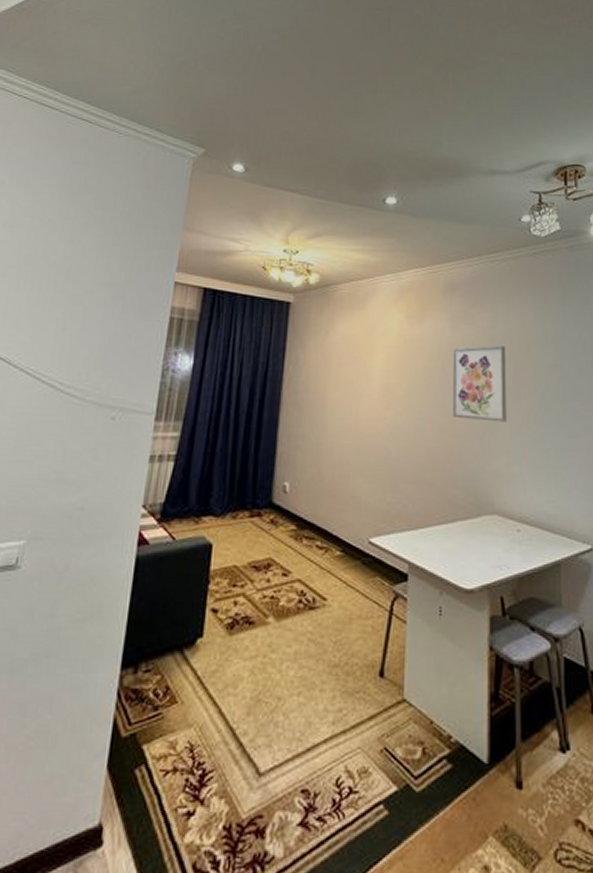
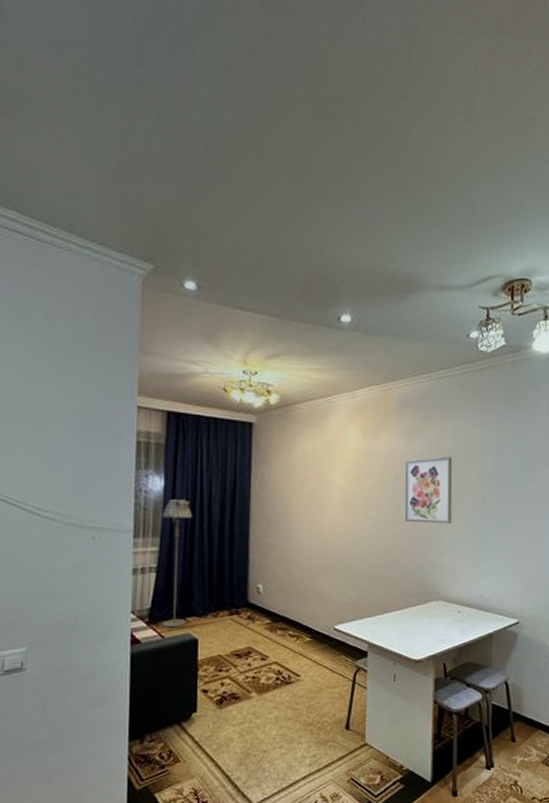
floor lamp: none [174,380,219,529] -> present [162,499,192,628]

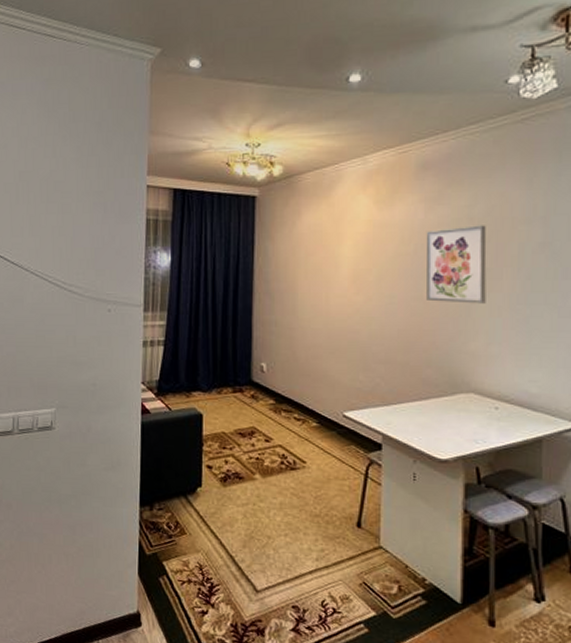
floor lamp: present [162,499,192,628] -> none [169,275,197,401]

